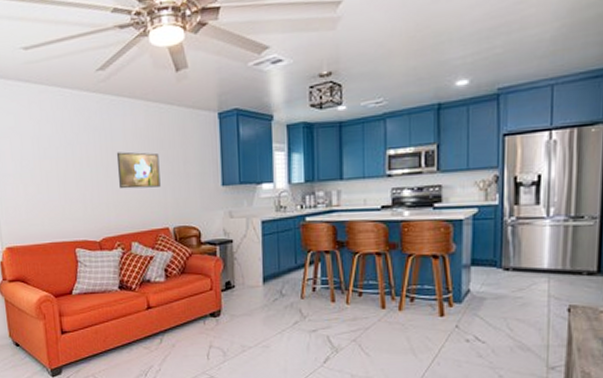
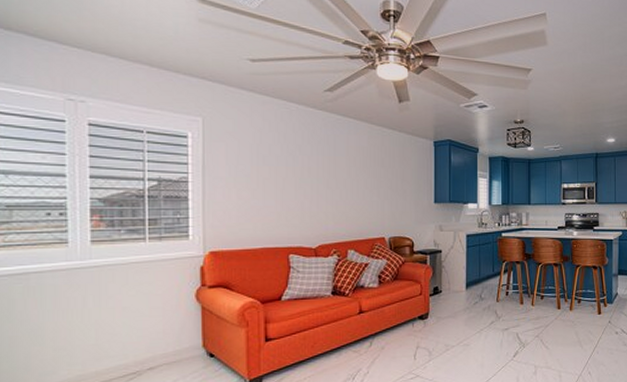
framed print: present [116,151,161,189] -> none [338,166,379,200]

